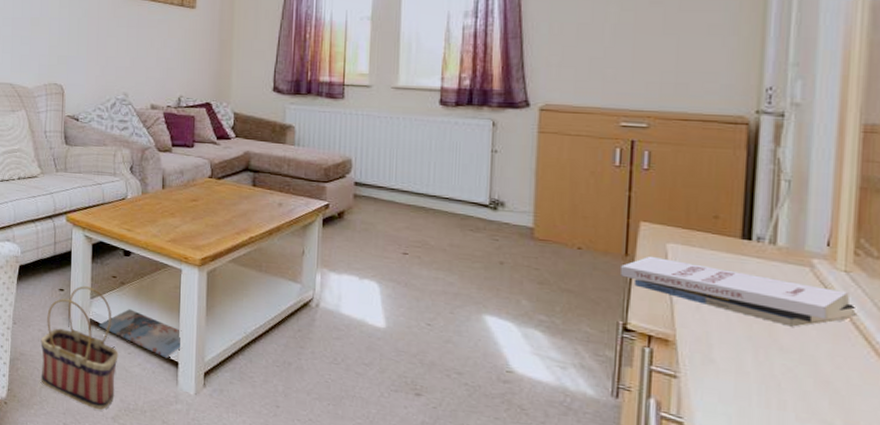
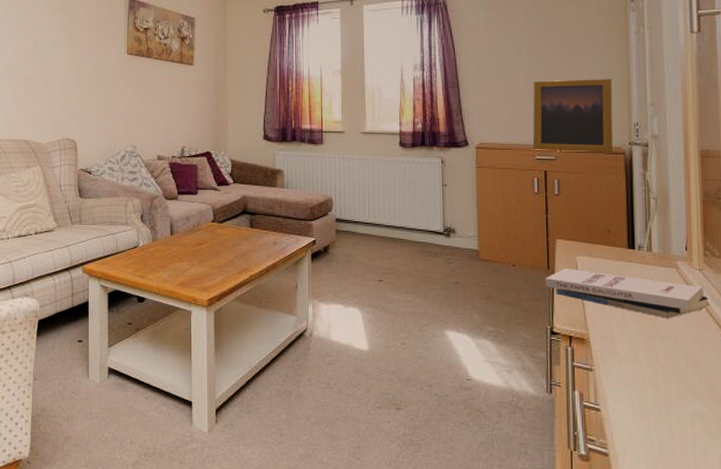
basket: present [40,286,119,410] -> none [61,335,136,458]
magazine: present [98,309,183,359] -> none [117,354,195,399]
picture frame: none [618,31,738,123] -> present [533,79,613,153]

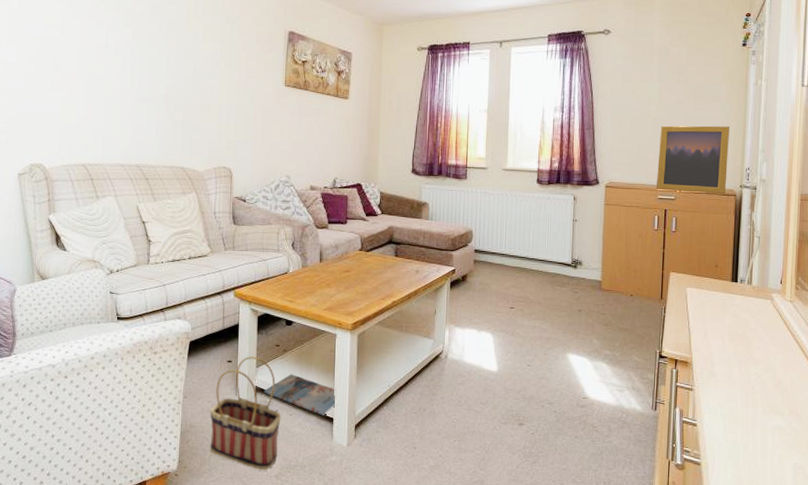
basket: none [61,335,136,458] -> present [210,356,281,471]
magazine: none [117,354,195,399] -> present [263,374,337,416]
books: present [544,268,711,319] -> none [657,298,798,345]

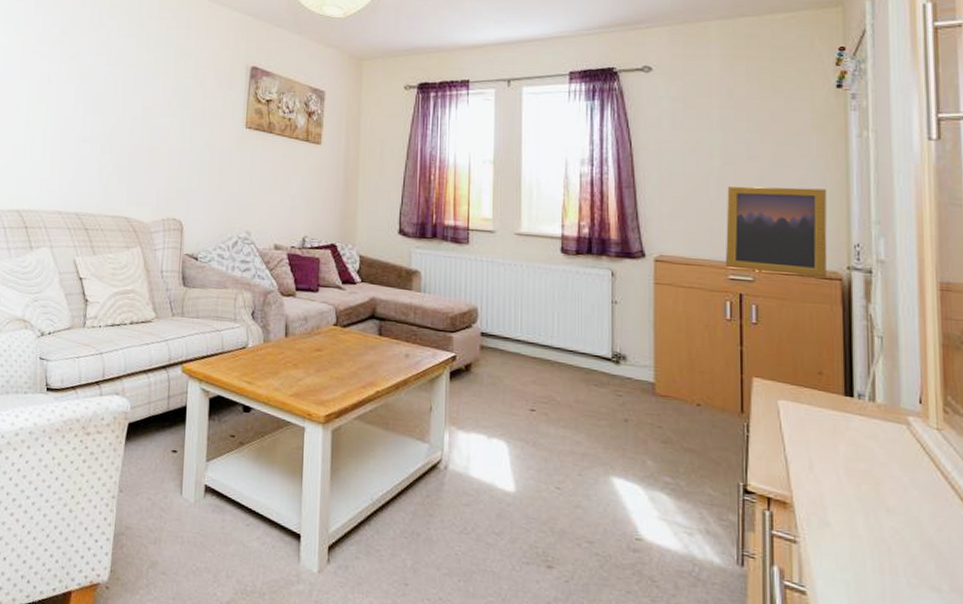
basket: present [210,356,281,471] -> none [148,446,236,594]
magazine: present [263,374,337,416] -> none [214,473,305,531]

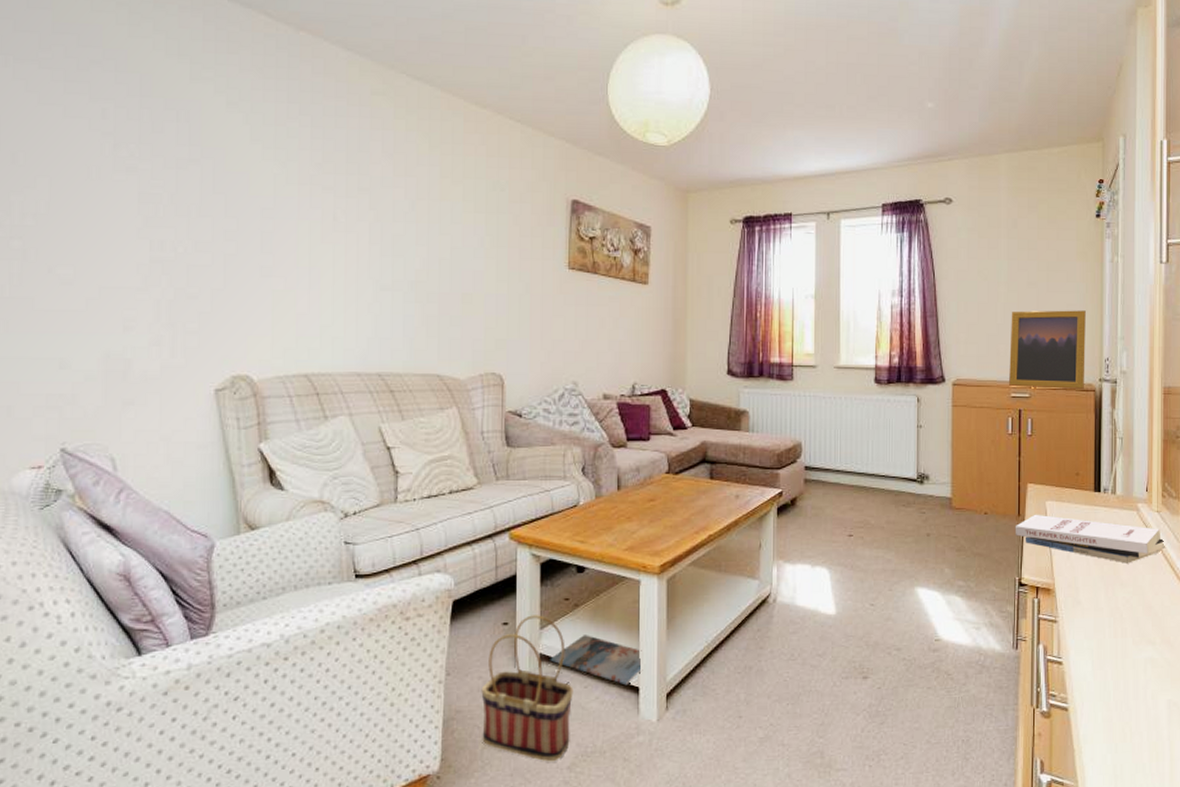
basket: none [148,446,236,594] -> present [481,615,573,762]
magazine: none [214,473,305,531] -> present [550,635,643,686]
books: none [737,413,953,487] -> present [1014,514,1166,564]

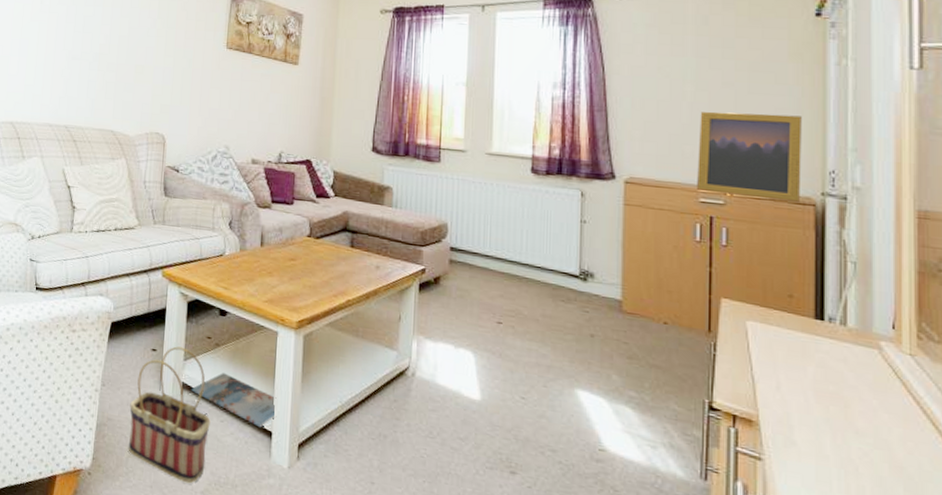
books: present [1014,514,1166,564] -> none [703,333,925,410]

